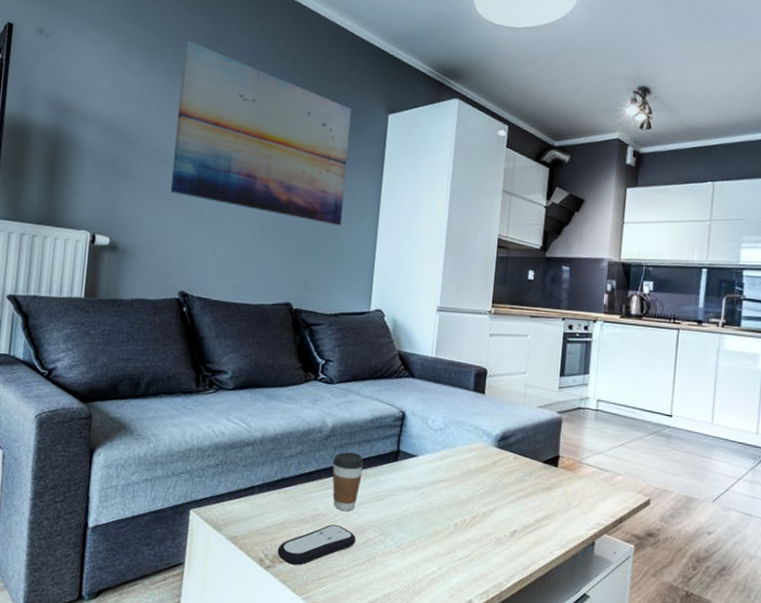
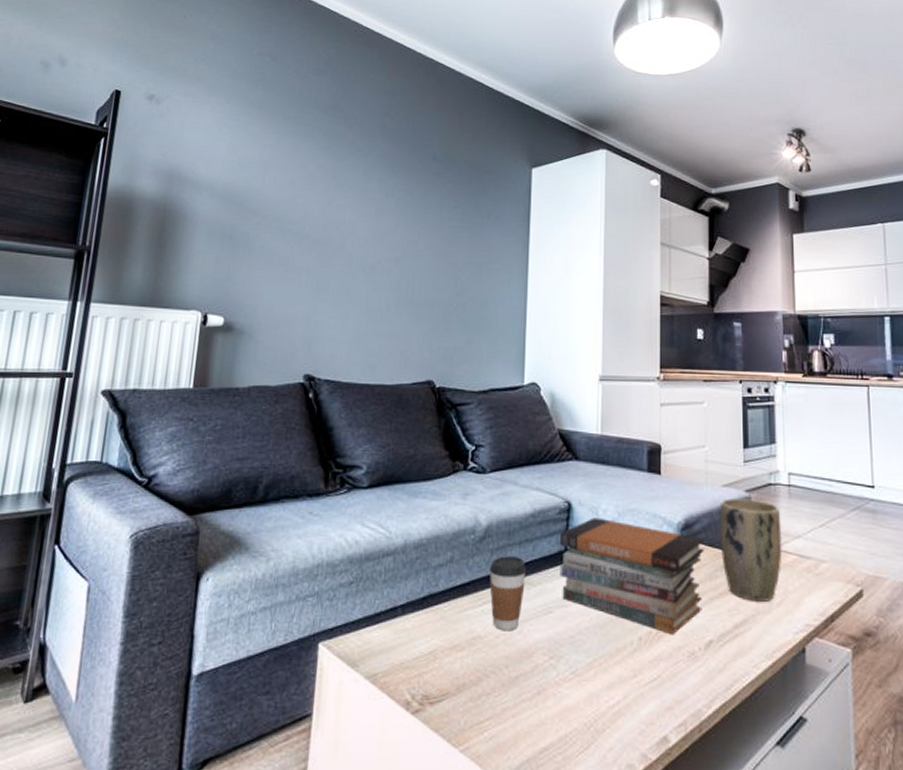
wall art: present [170,40,351,227] -> none [293,101,492,291]
remote control: present [277,524,356,565] -> none [427,650,523,706]
book stack: none [392,426,518,523] -> present [560,517,705,634]
plant pot: none [531,417,586,503] -> present [719,497,782,602]

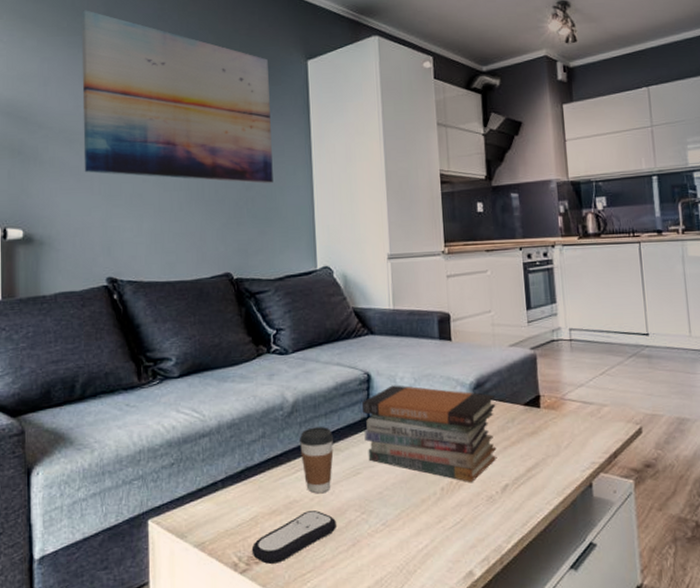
wall art: none [293,101,492,291] -> present [81,10,273,184]
remote control: none [427,650,523,706] -> present [251,510,337,564]
plant pot: present [719,497,782,602] -> none [508,355,567,447]

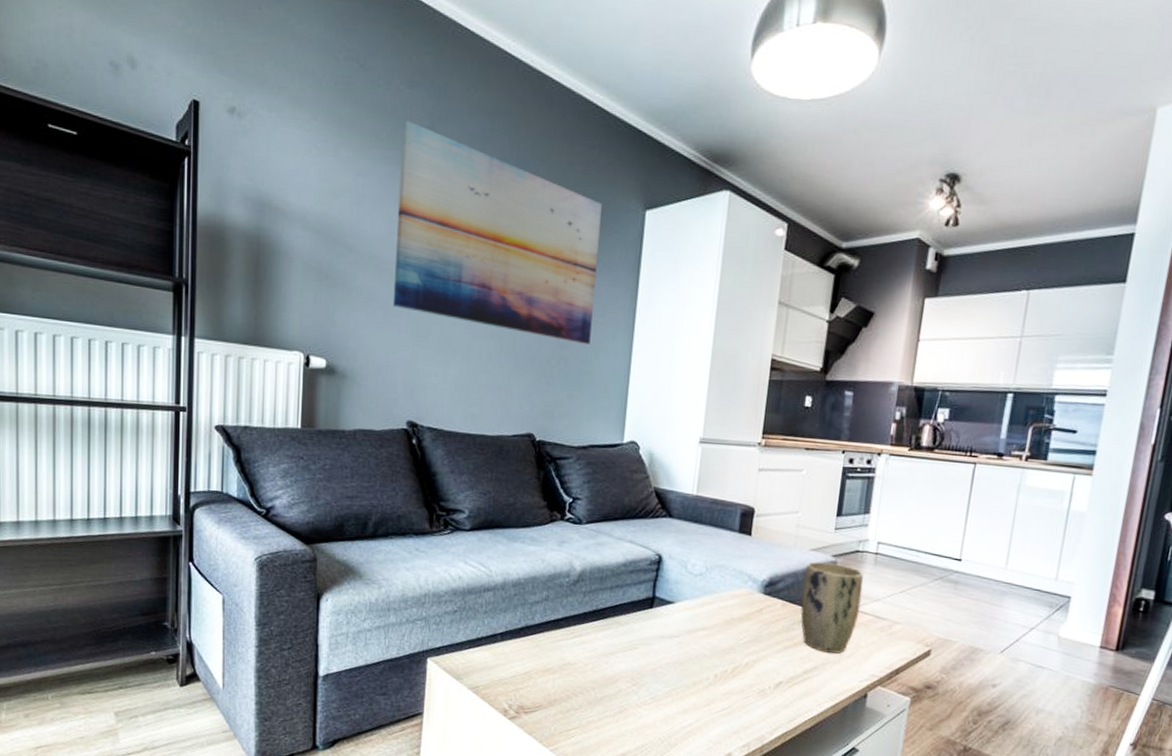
remote control: present [251,510,337,564] -> none [522,674,608,716]
coffee cup: present [299,427,334,494] -> none [581,598,616,661]
book stack: present [362,385,497,482] -> none [646,570,786,674]
plant pot: none [508,355,567,447] -> present [800,561,864,654]

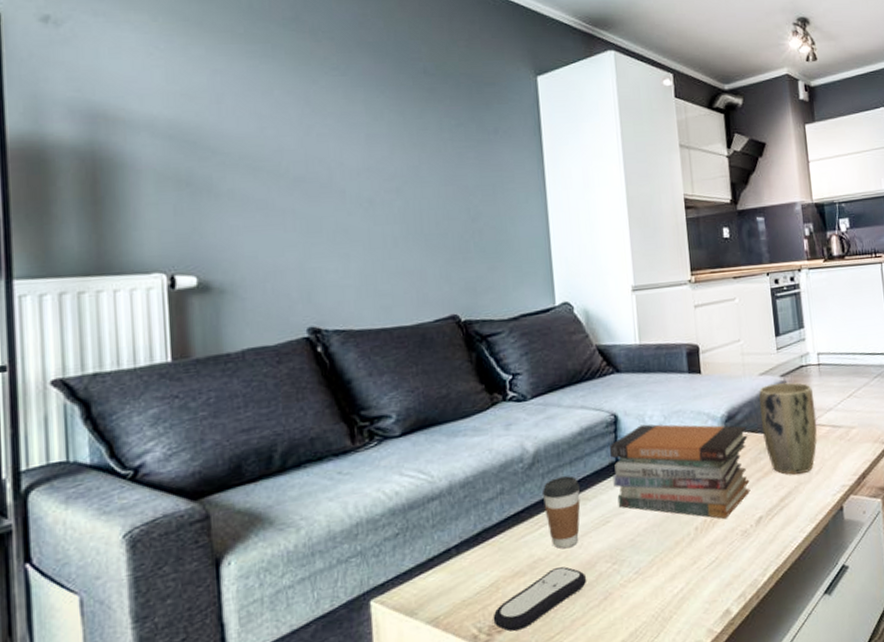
wall art: present [392,120,602,346] -> none [261,13,503,214]
remote control: none [522,674,608,716] -> present [493,566,587,632]
coffee cup: none [581,598,616,661] -> present [542,476,581,549]
book stack: none [646,570,786,674] -> present [610,424,751,519]

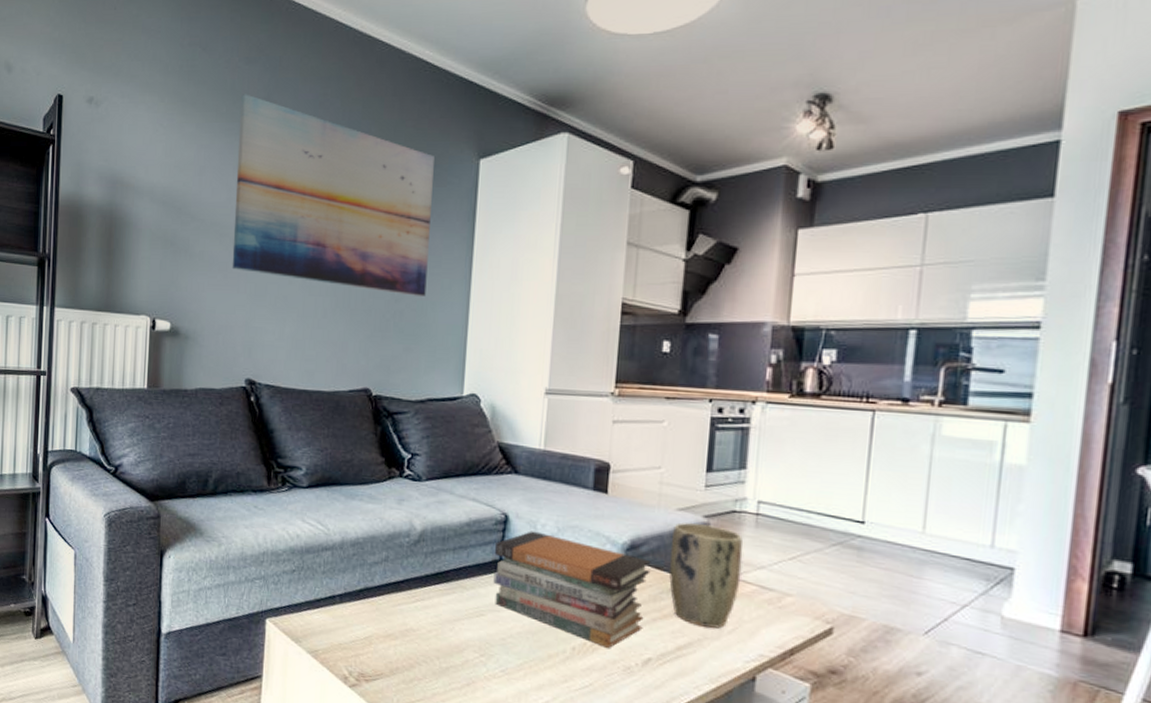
wall art: none [261,13,503,214] -> present [232,94,434,298]
remote control: present [493,566,587,632] -> none [363,641,453,686]
coffee cup: present [542,476,581,549] -> none [422,560,460,627]

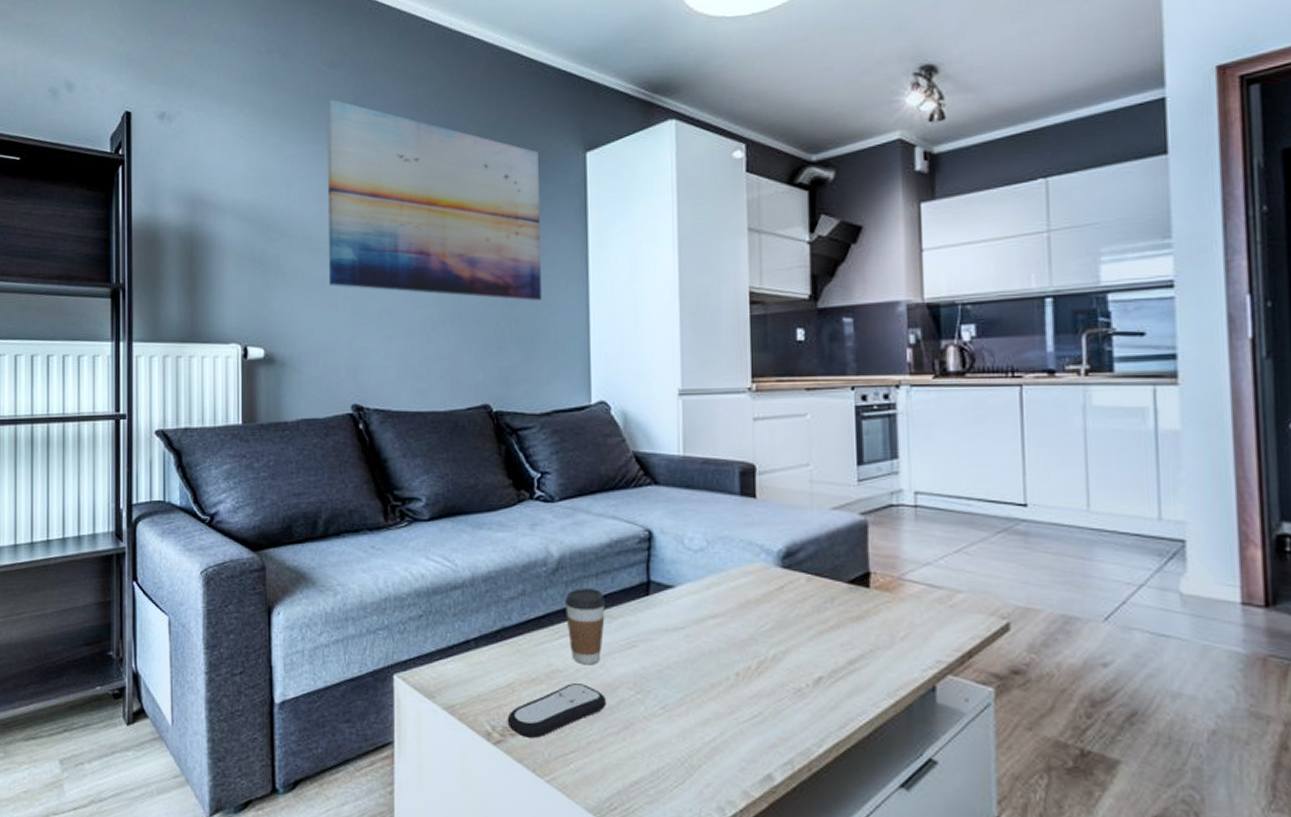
remote control: none [363,641,453,686] -> present [507,683,607,738]
coffee cup: none [422,560,460,627] -> present [564,588,606,665]
book stack: present [493,531,651,648] -> none [642,546,811,670]
plant pot: present [669,522,743,629] -> none [828,521,907,636]

